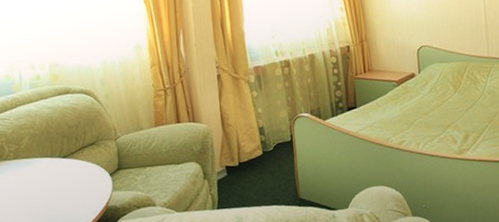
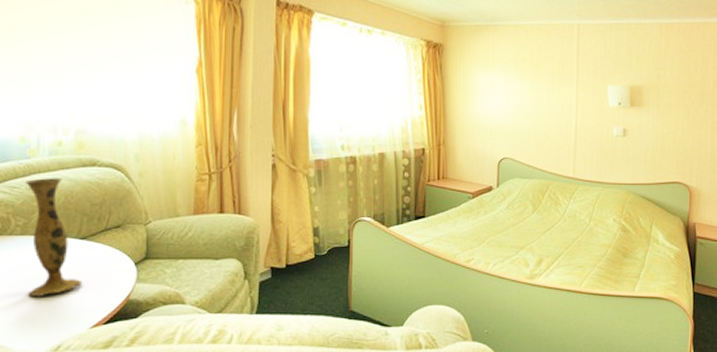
vase: none [13,107,68,211] -> present [25,178,83,296]

